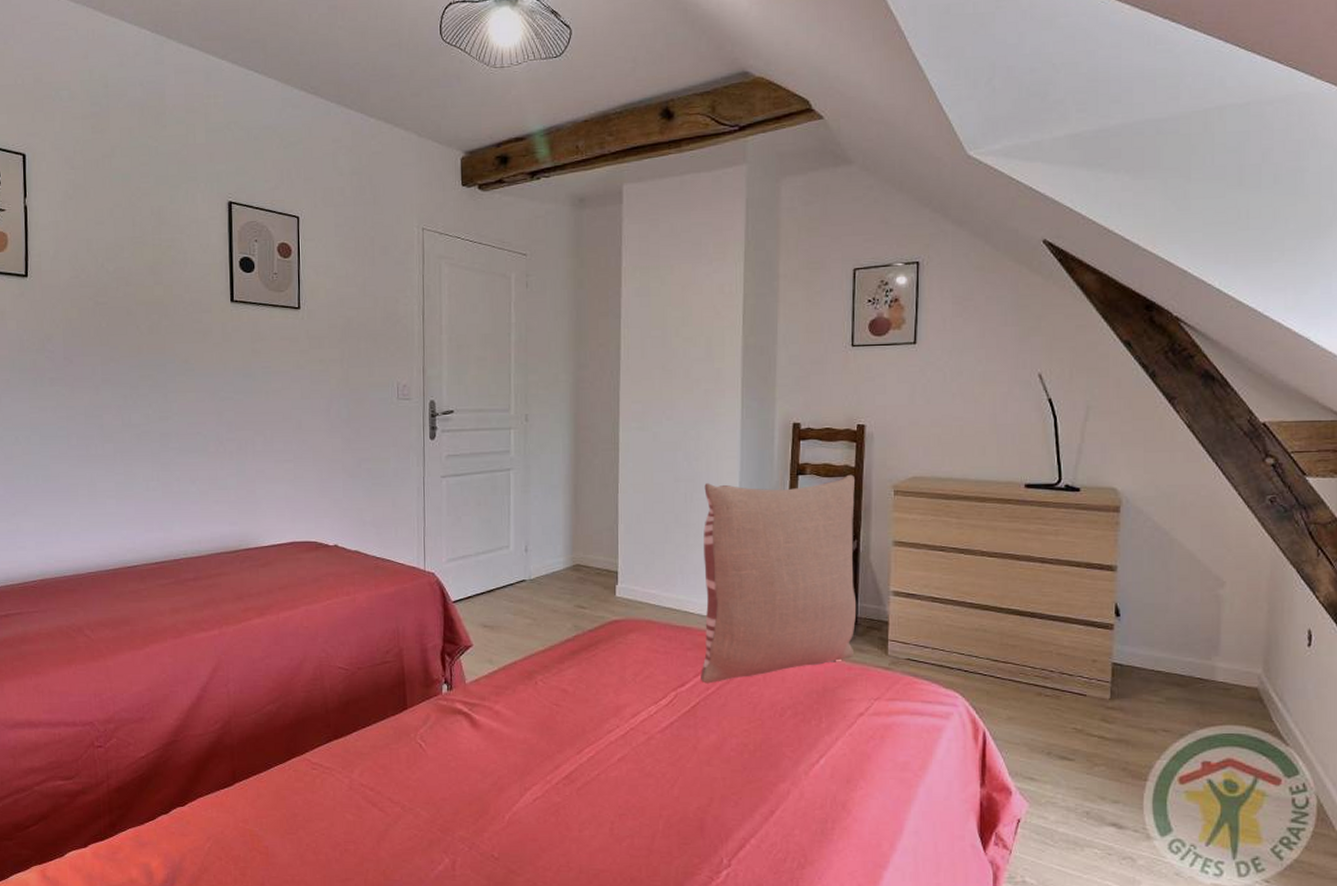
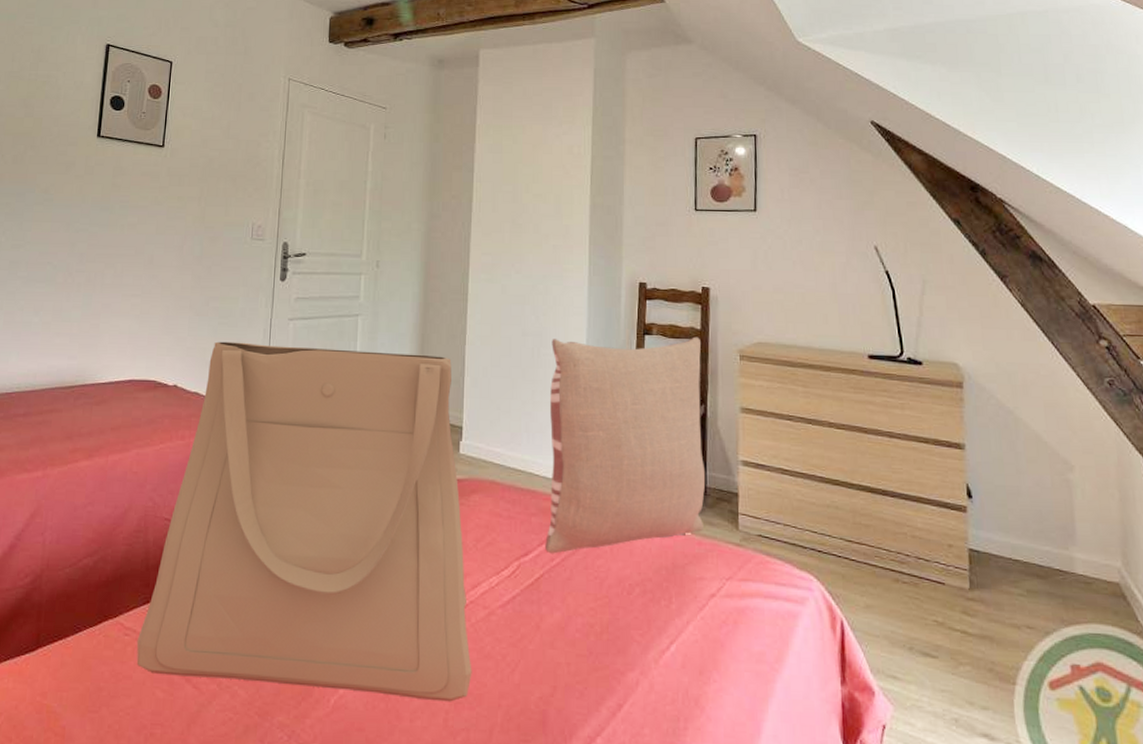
tote bag: none [324,501,635,814] -> present [136,341,472,702]

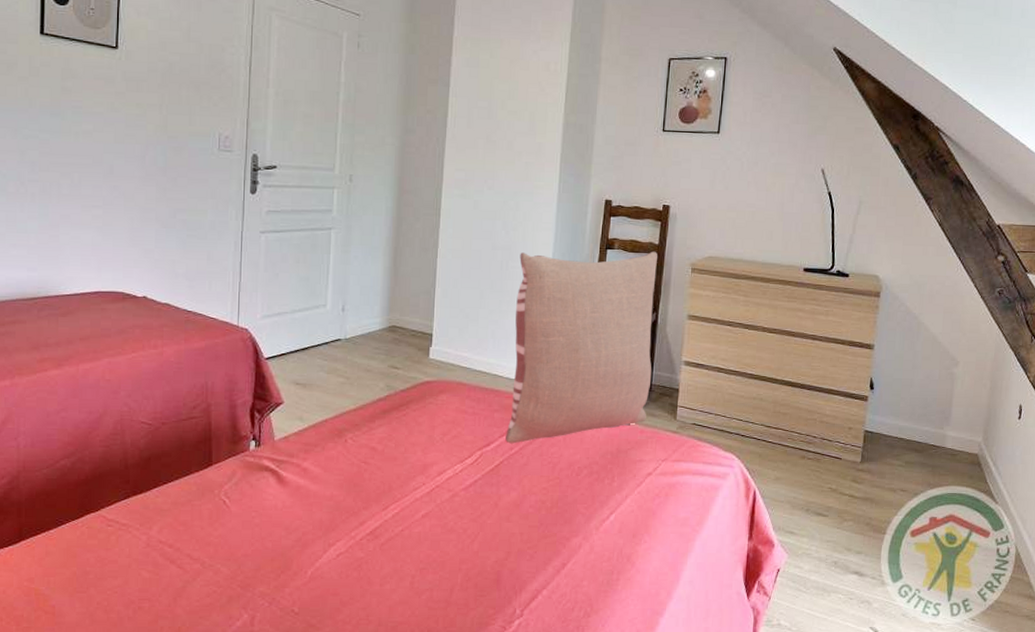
tote bag: present [136,341,472,702] -> none [120,253,437,569]

